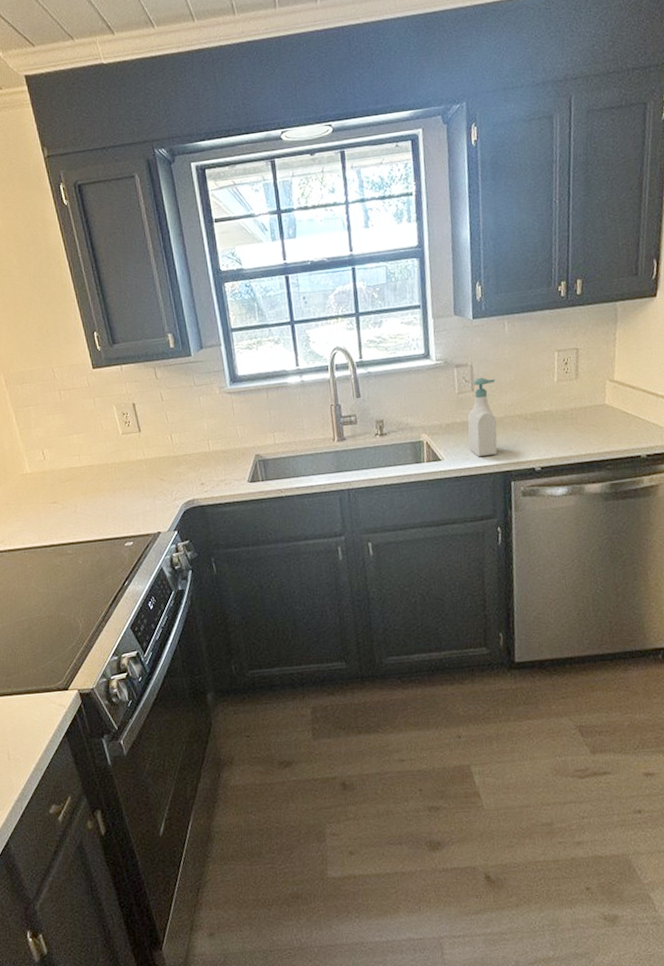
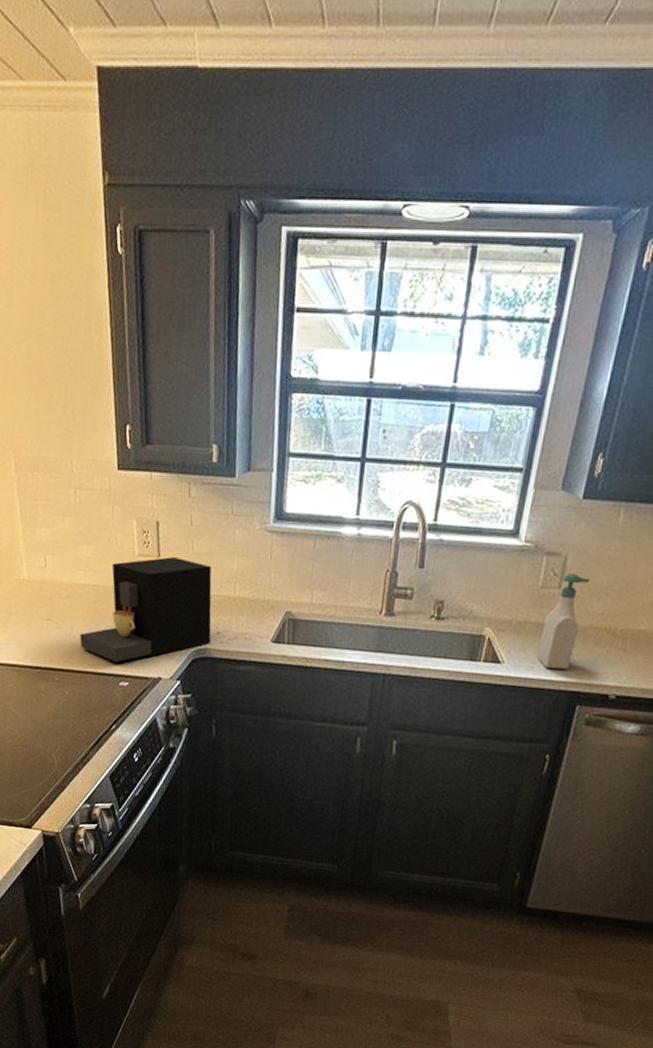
coffee maker: none [84,429,197,527] -> present [80,557,212,663]

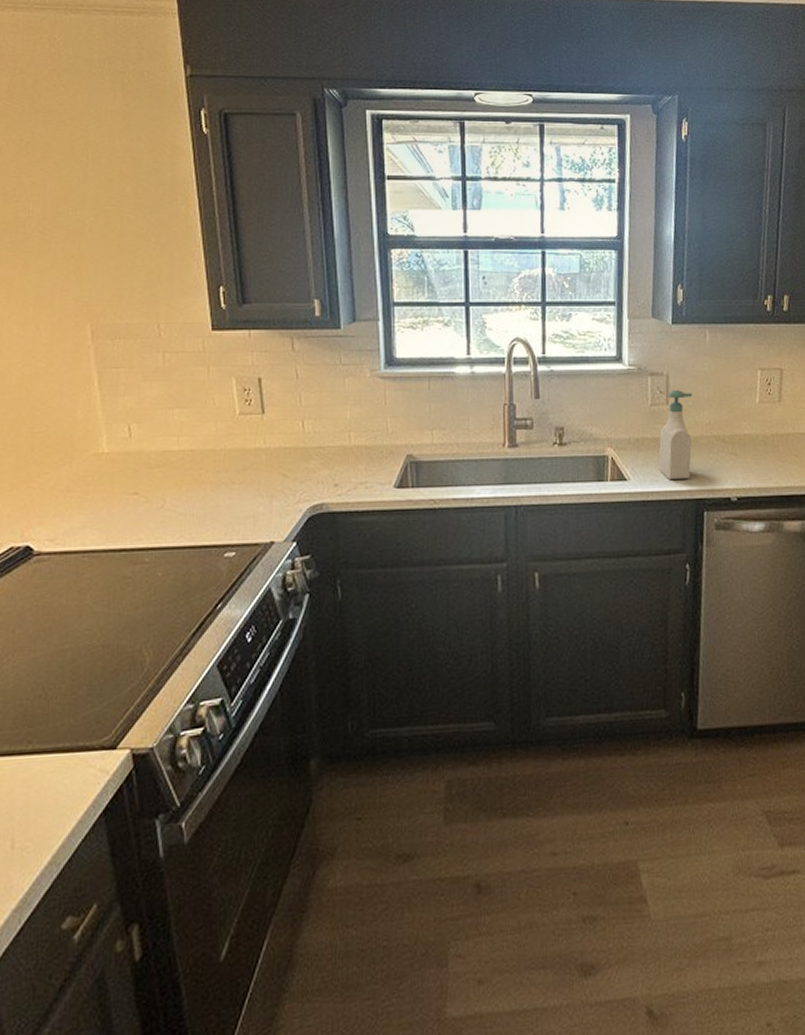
coffee maker: present [80,557,212,663] -> none [174,412,327,532]

